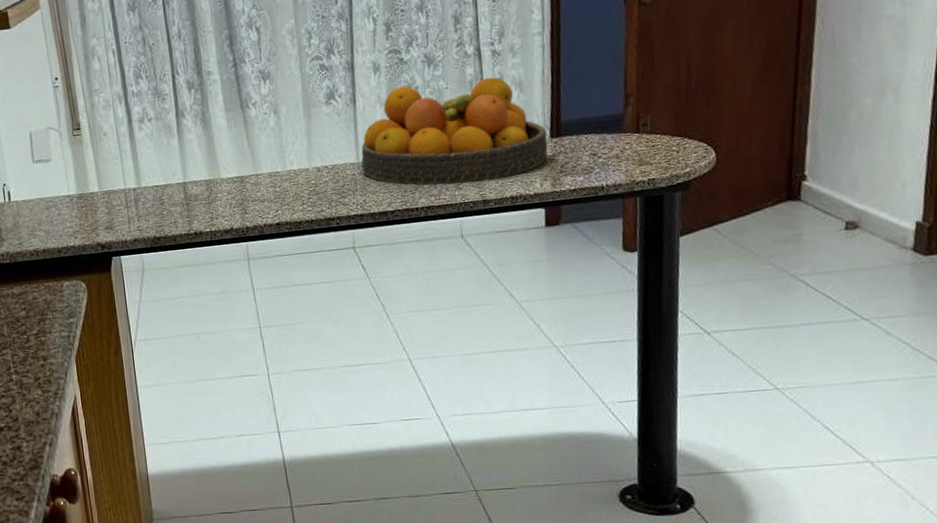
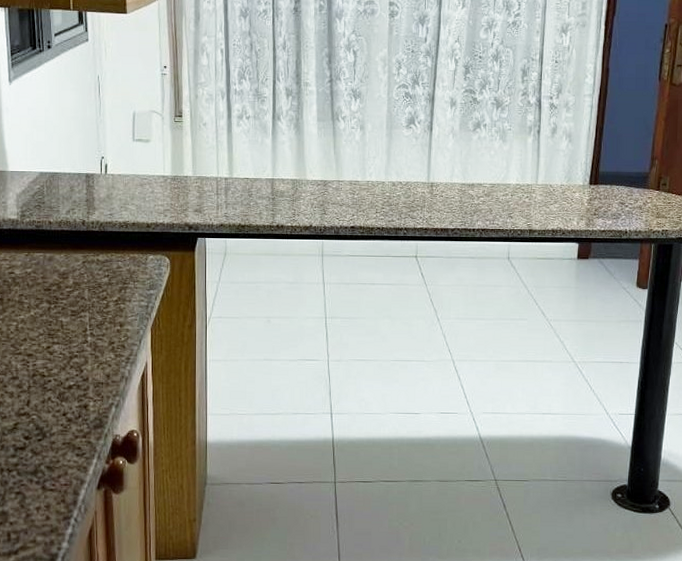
fruit bowl: present [361,77,548,185] -> none [432,122,587,213]

